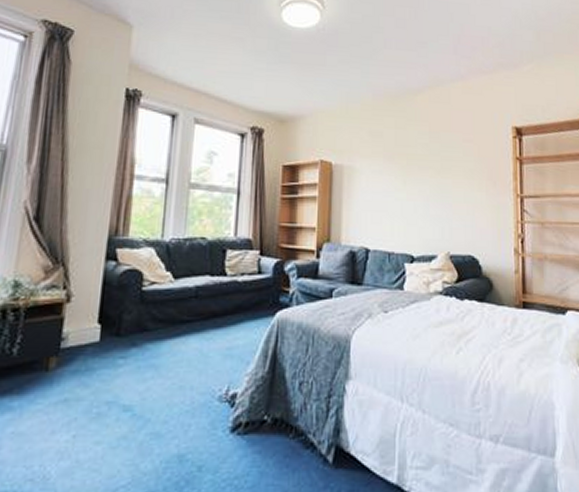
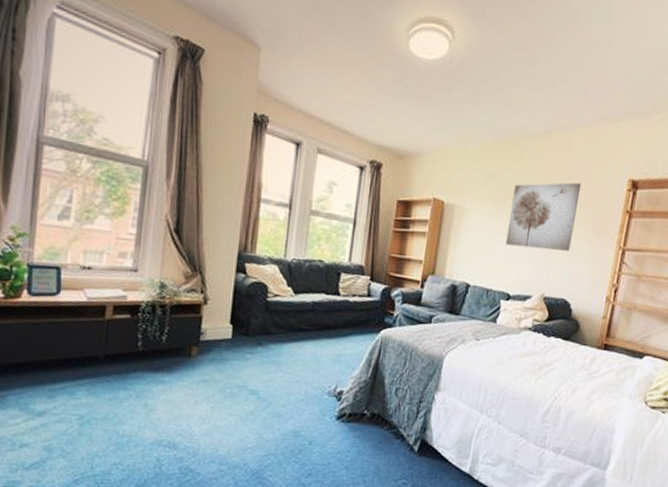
wall art: none [400,133,468,204] -> present [505,182,582,251]

